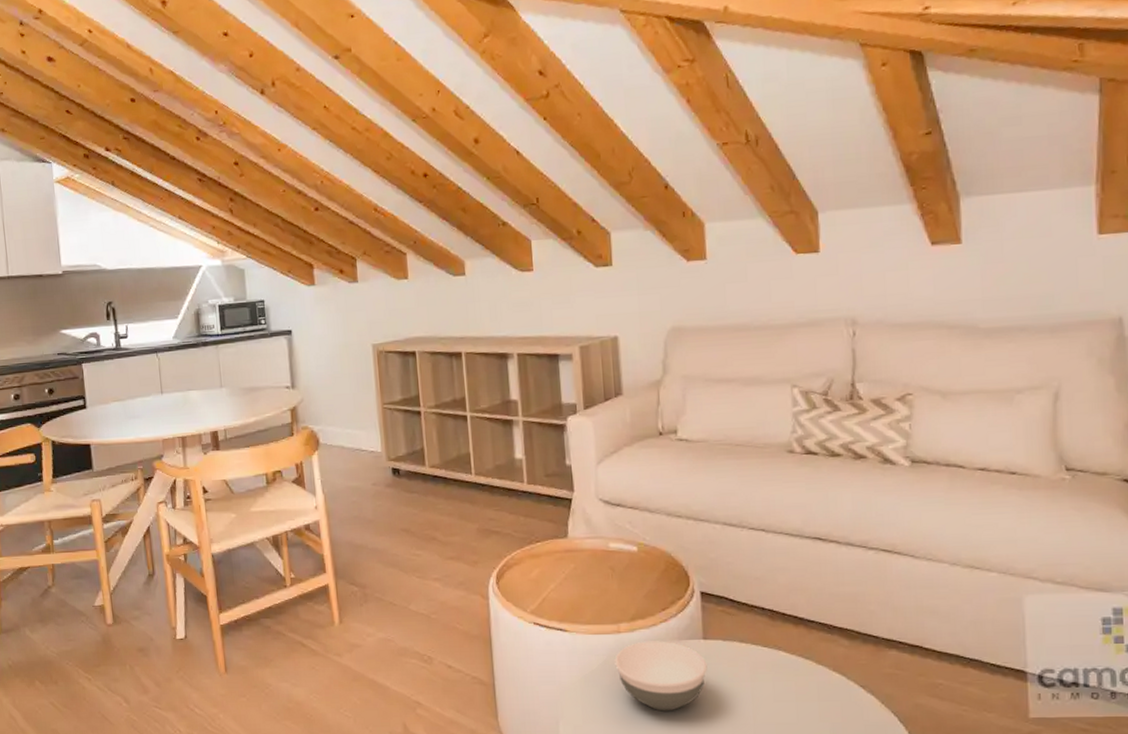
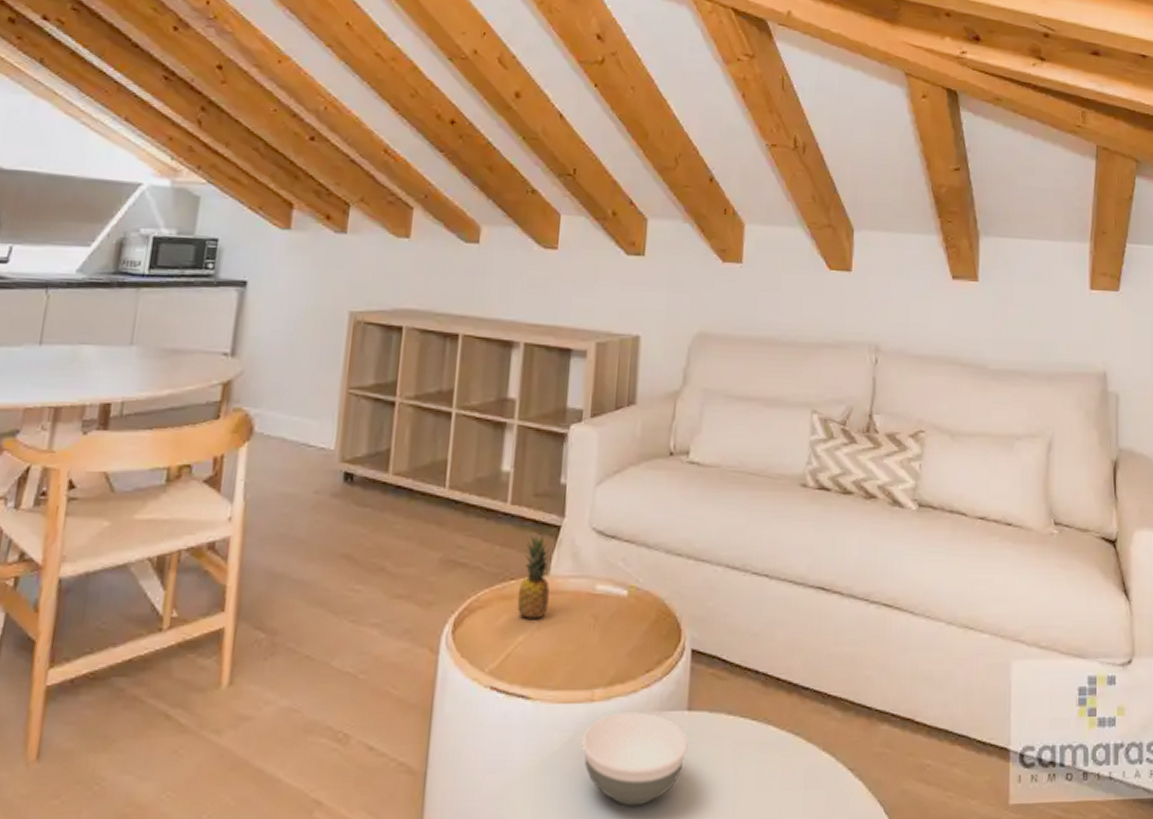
fruit: none [544,506,571,571] -> present [517,535,550,619]

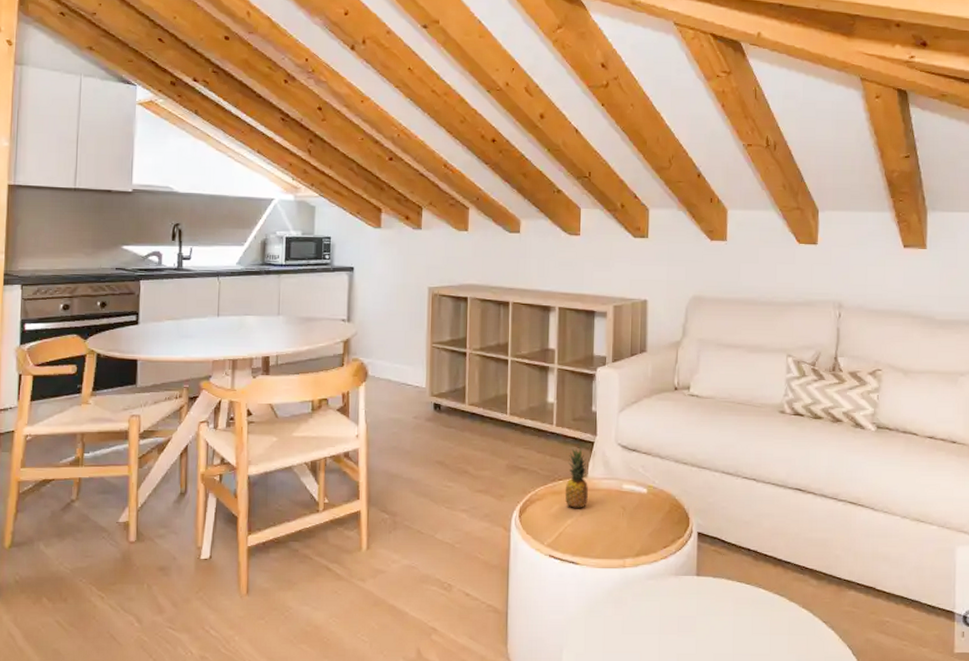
bowl: present [581,712,688,807] -> none [618,576,698,642]

